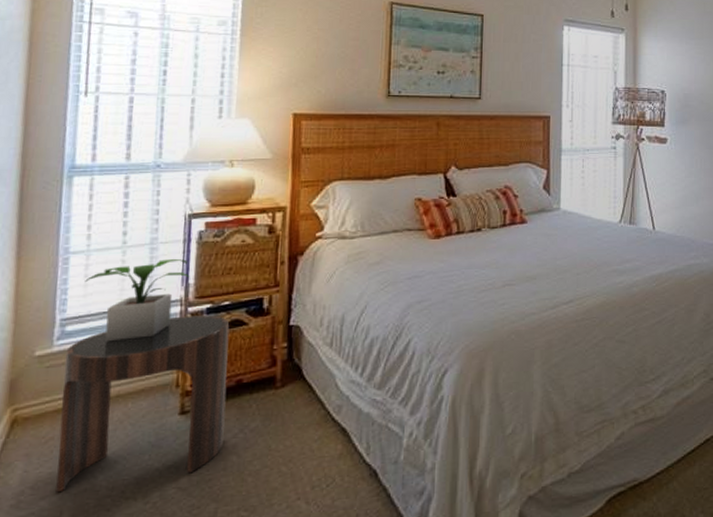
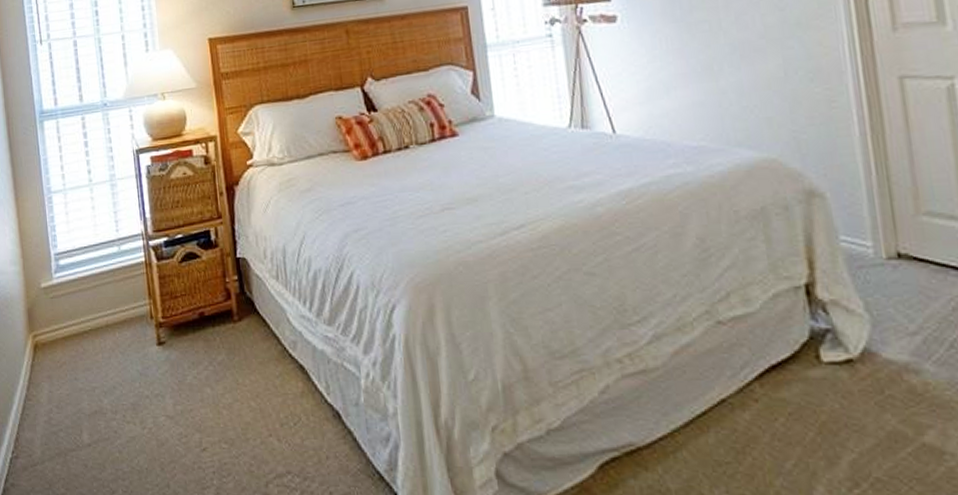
side table: present [56,315,230,493] -> none [63,248,197,413]
potted plant: present [85,258,190,342] -> none [66,193,146,275]

